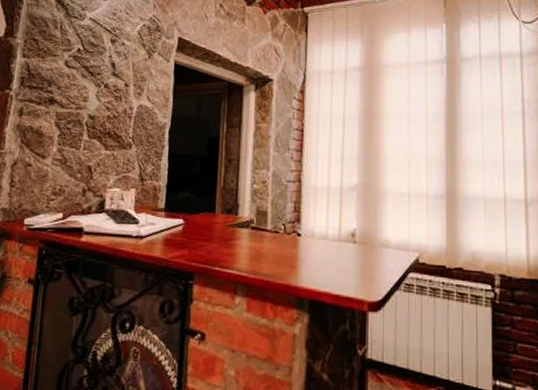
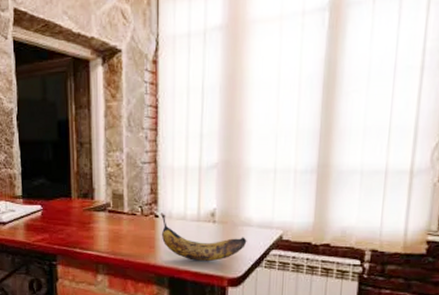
banana: none [302,231,386,284] -> present [160,213,247,262]

